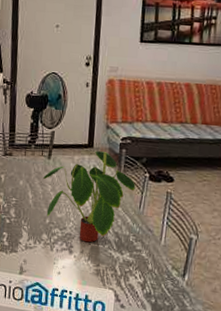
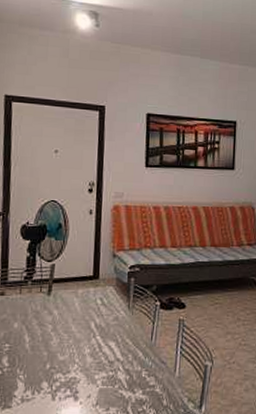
plant: present [43,151,136,243] -> none [42,282,146,385]

